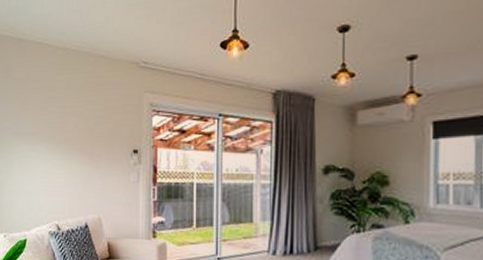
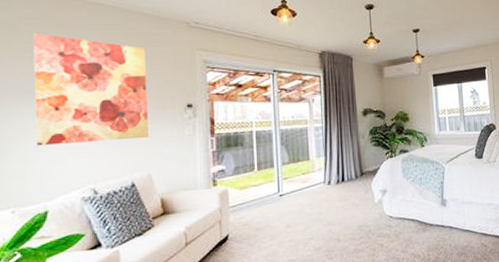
wall art: none [19,79,101,182] -> present [33,32,150,146]

